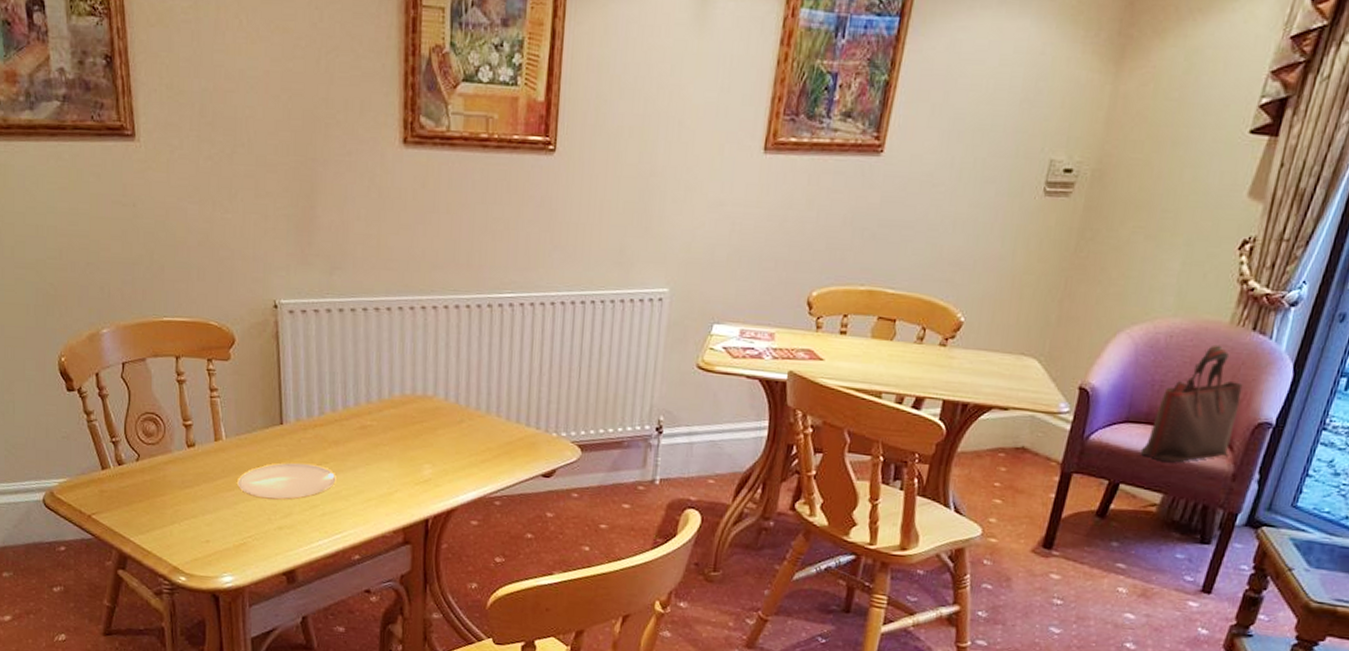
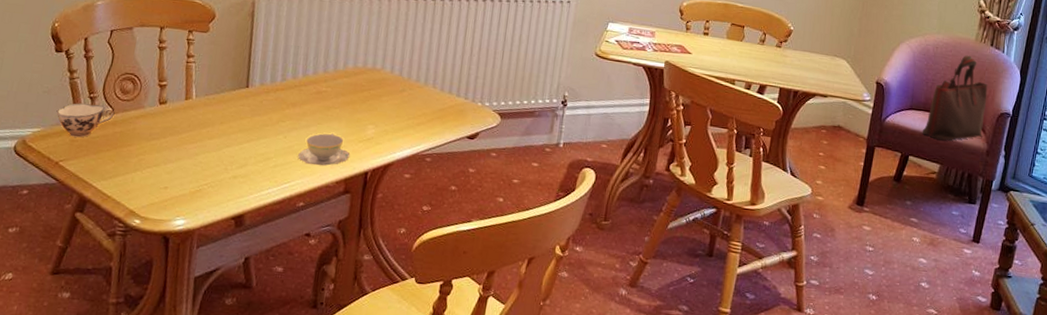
teacup: none [79,448,141,488] -> present [56,103,115,138]
plate: present [237,463,336,500] -> none [201,120,291,153]
teacup: none [347,475,407,514] -> present [298,133,351,166]

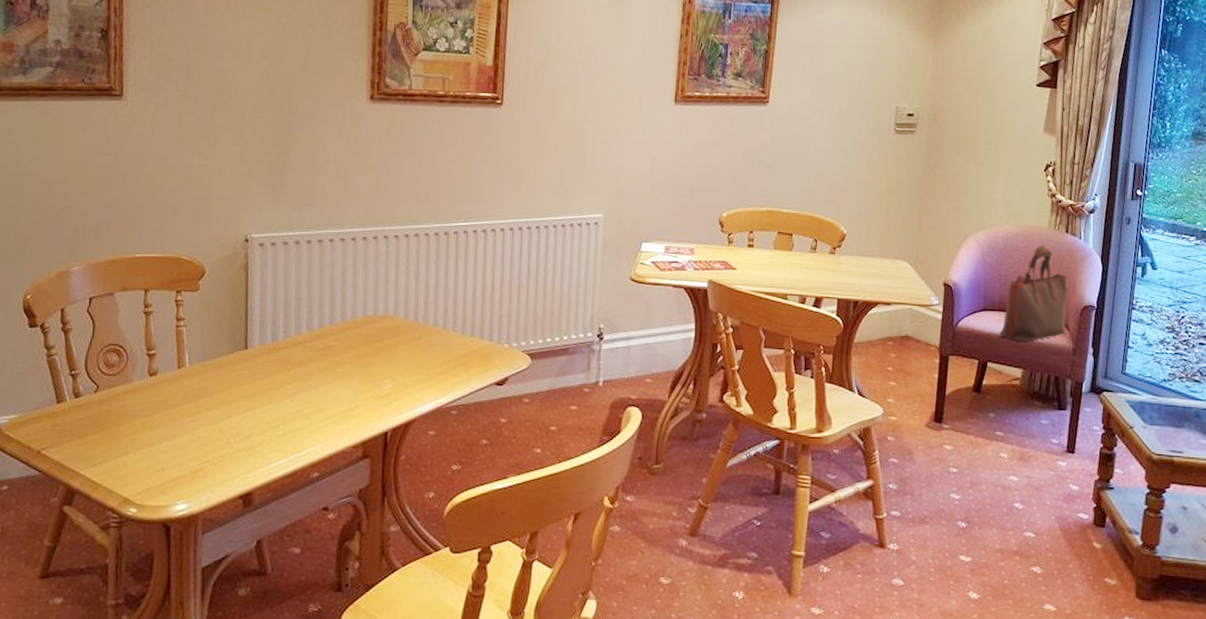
teacup: present [56,103,115,138] -> none [34,382,100,421]
teacup: present [298,133,351,166] -> none [308,392,367,430]

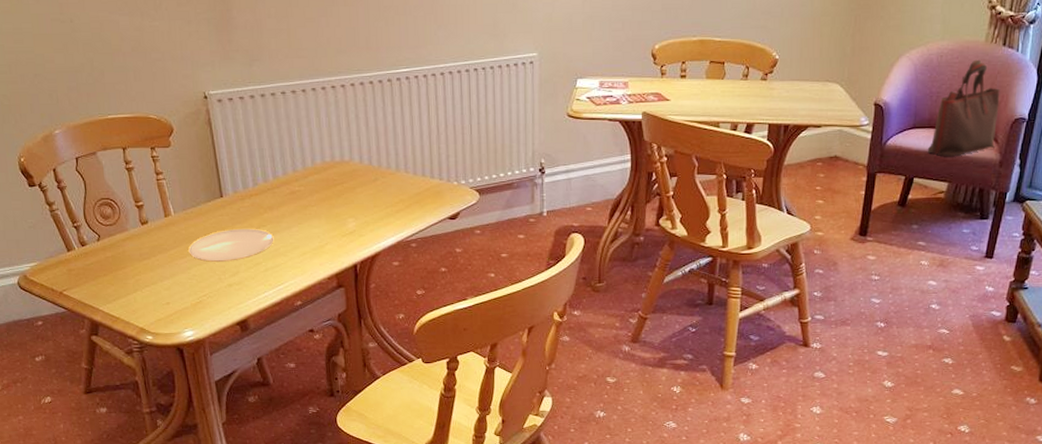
plate: none [198,385,298,423] -> present [188,228,274,262]

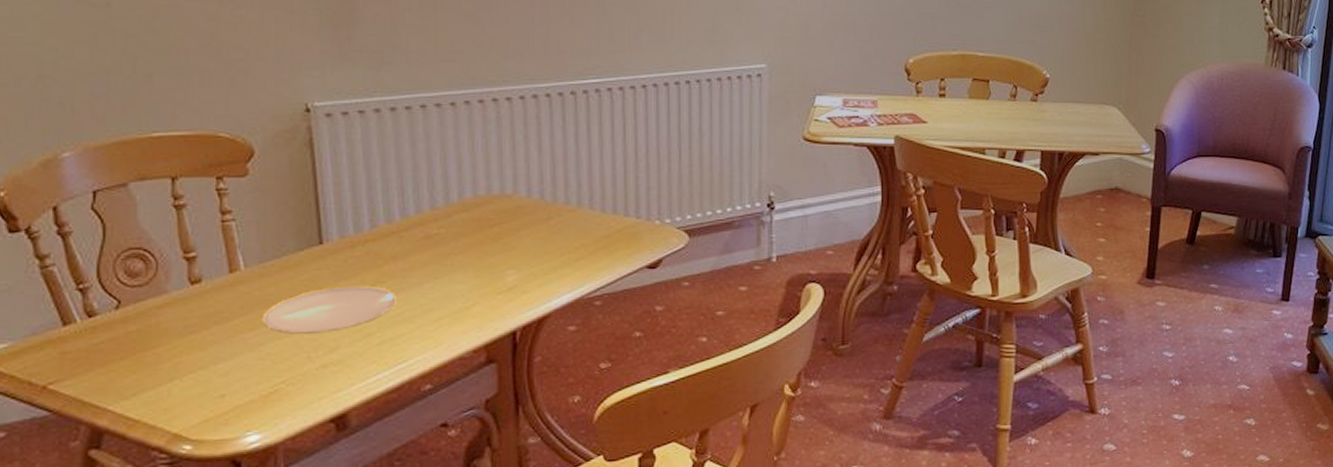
handbag: present [927,59,1000,157] -> none [1213,83,1284,189]

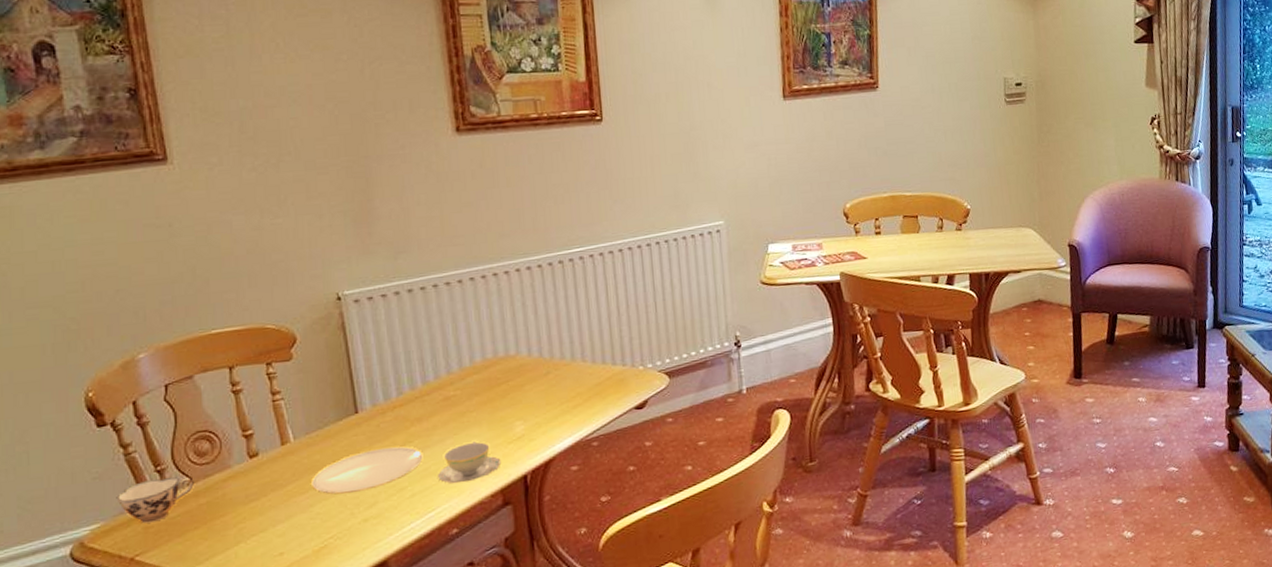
teacup: none [28,298,123,348] -> present [116,477,194,524]
teacup: none [412,288,488,334] -> present [438,441,502,484]

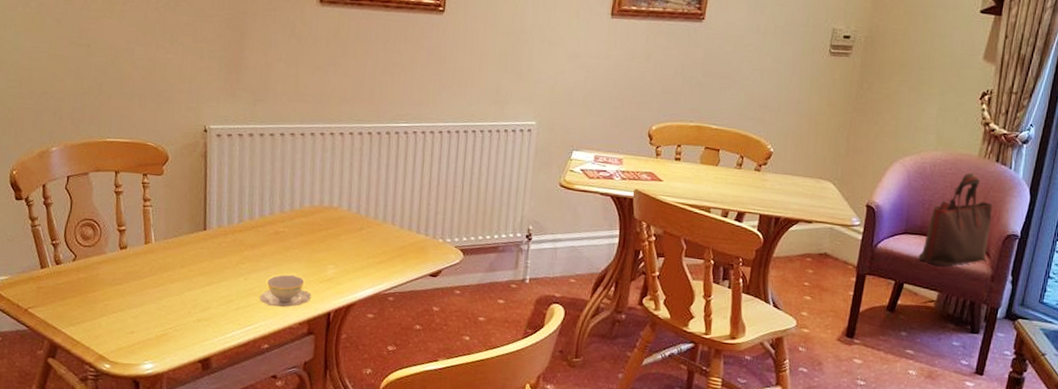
teacup: present [116,477,194,524] -> none [21,250,77,285]
plate: present [311,446,423,495] -> none [163,263,251,296]
handbag: none [1125,195,1188,291] -> present [918,172,993,267]

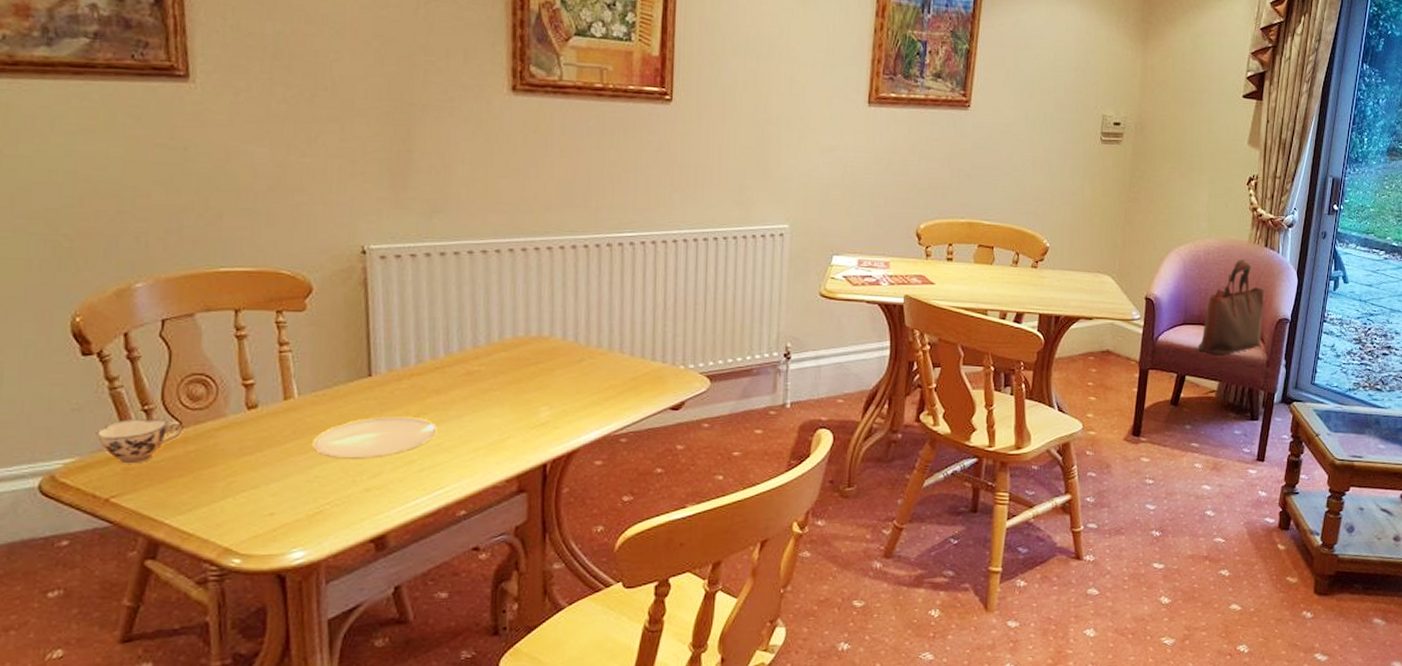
teacup: none [21,250,77,285] -> present [96,419,184,464]
plate: none [163,263,251,296] -> present [313,416,437,459]
teacup: present [260,274,312,308] -> none [451,422,521,464]

